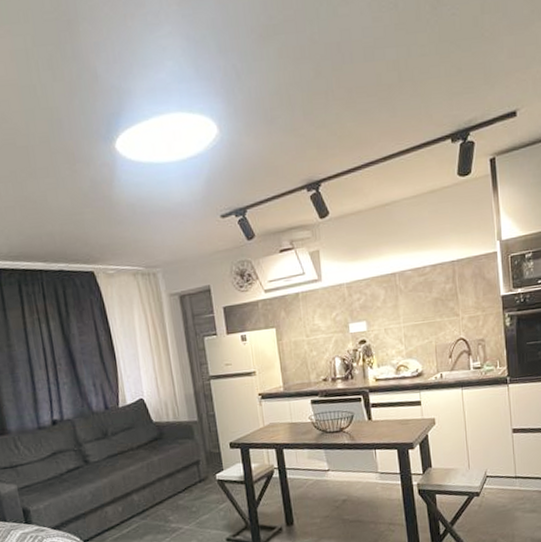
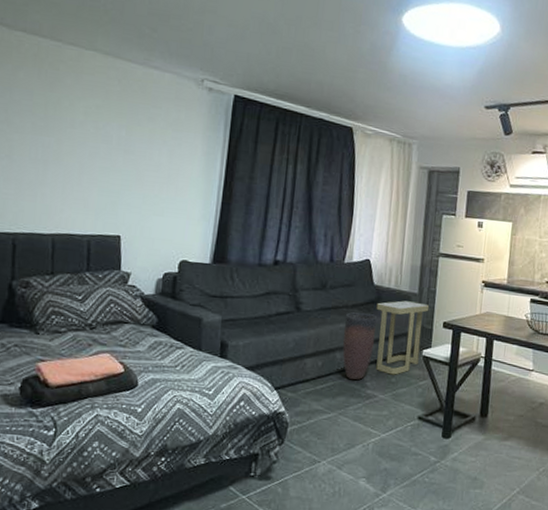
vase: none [132,451,168,518] -> present [342,312,378,380]
side table: none [160,429,214,505] -> present [376,300,430,375]

